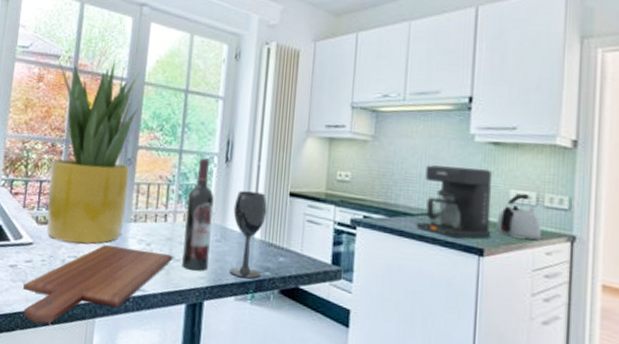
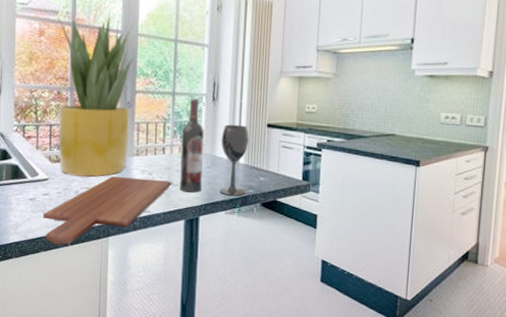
coffee maker: present [416,165,492,239] -> none [368,96,428,154]
kettle: present [494,194,542,240] -> none [428,116,464,152]

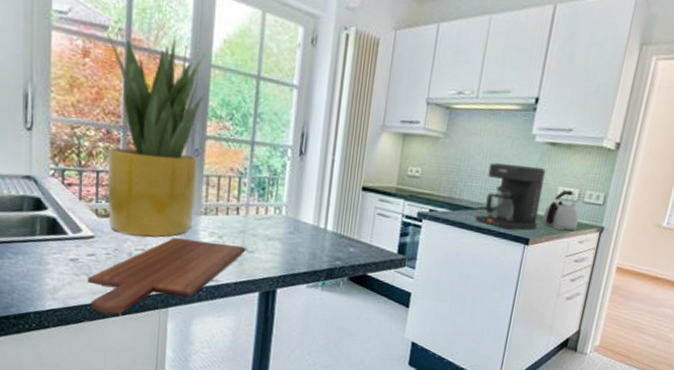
wine bottle: present [180,98,204,193] -> none [255,150,288,261]
wine glass: present [220,125,249,196] -> none [302,184,340,268]
coffee maker: none [368,96,428,154] -> present [475,162,546,230]
kettle: none [428,116,464,152] -> present [540,190,579,231]

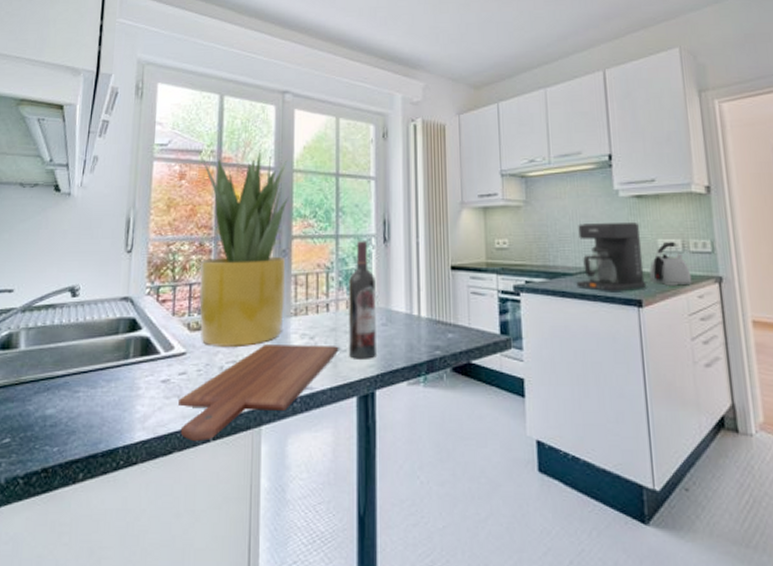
wine bottle: none [255,150,288,261] -> present [349,241,376,359]

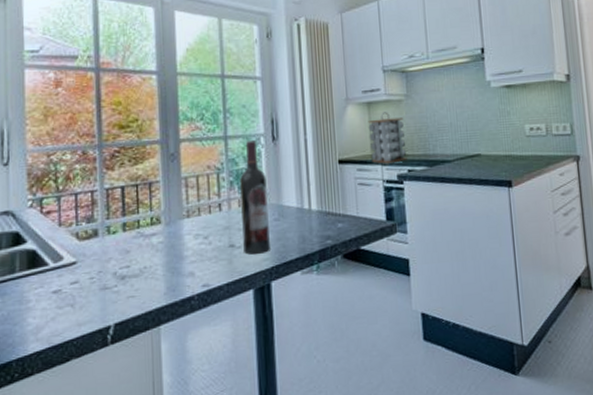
cutting board: present [179,345,339,442] -> none [72,243,234,348]
planter: present [199,150,288,346] -> none [75,54,177,254]
spice rack: none [483,218,525,273] -> present [368,112,407,164]
coffee maker: present [576,223,647,292] -> none [454,111,516,176]
kettle: present [649,242,692,286] -> none [517,127,555,167]

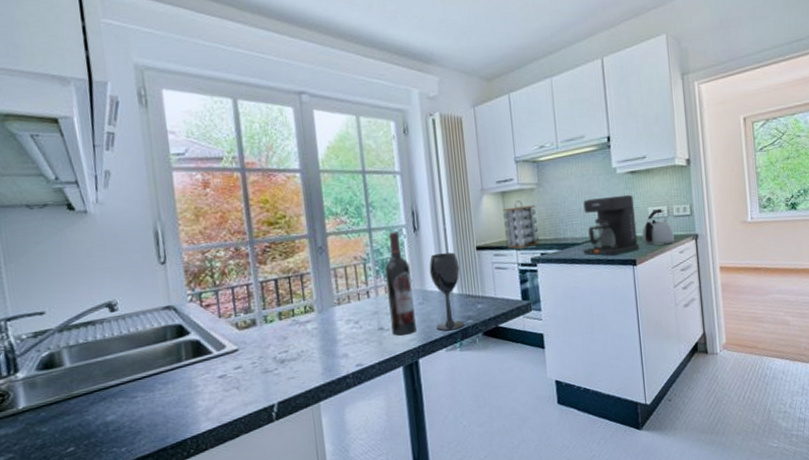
wine glass: none [287,165,322,252] -> present [429,252,464,331]
coffee maker: none [454,111,516,176] -> present [583,195,640,256]
kettle: none [517,127,555,167] -> present [641,209,675,246]

